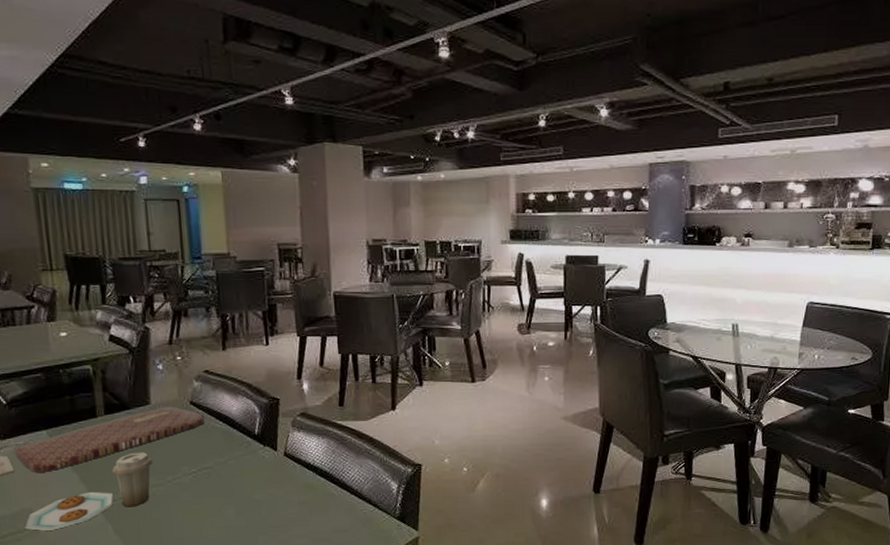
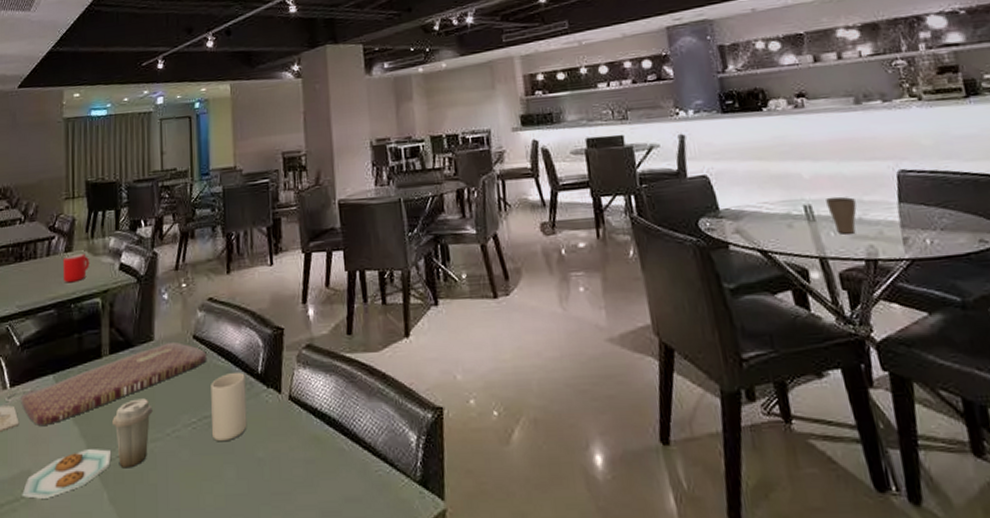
cup: none [45,323,76,350] -> present [62,253,89,283]
cup: none [209,432,245,488] -> present [211,371,247,442]
cup: none [750,319,771,348] -> present [826,196,857,234]

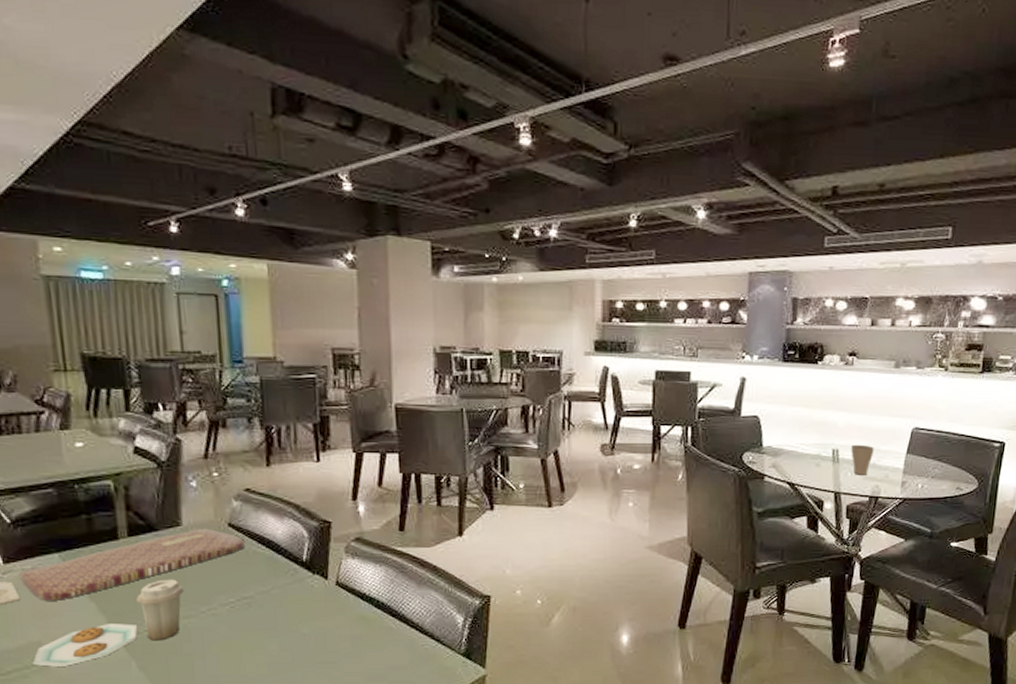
cup: present [62,253,89,283] -> none [57,432,94,463]
cup: present [211,371,247,442] -> none [250,559,291,620]

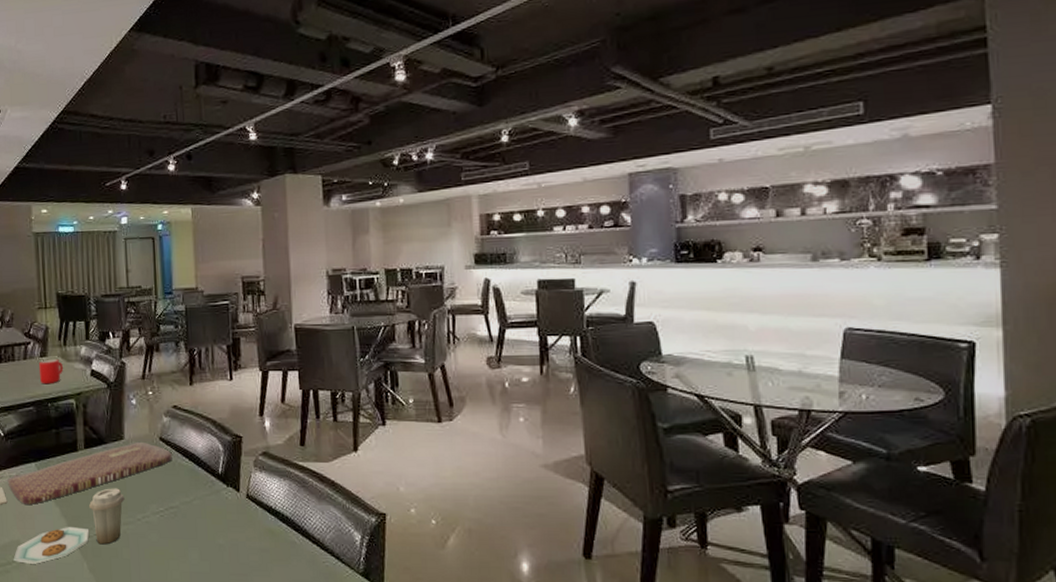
cup: none [57,432,94,463] -> present [38,359,63,385]
cup: present [851,444,874,475] -> none [769,349,798,385]

